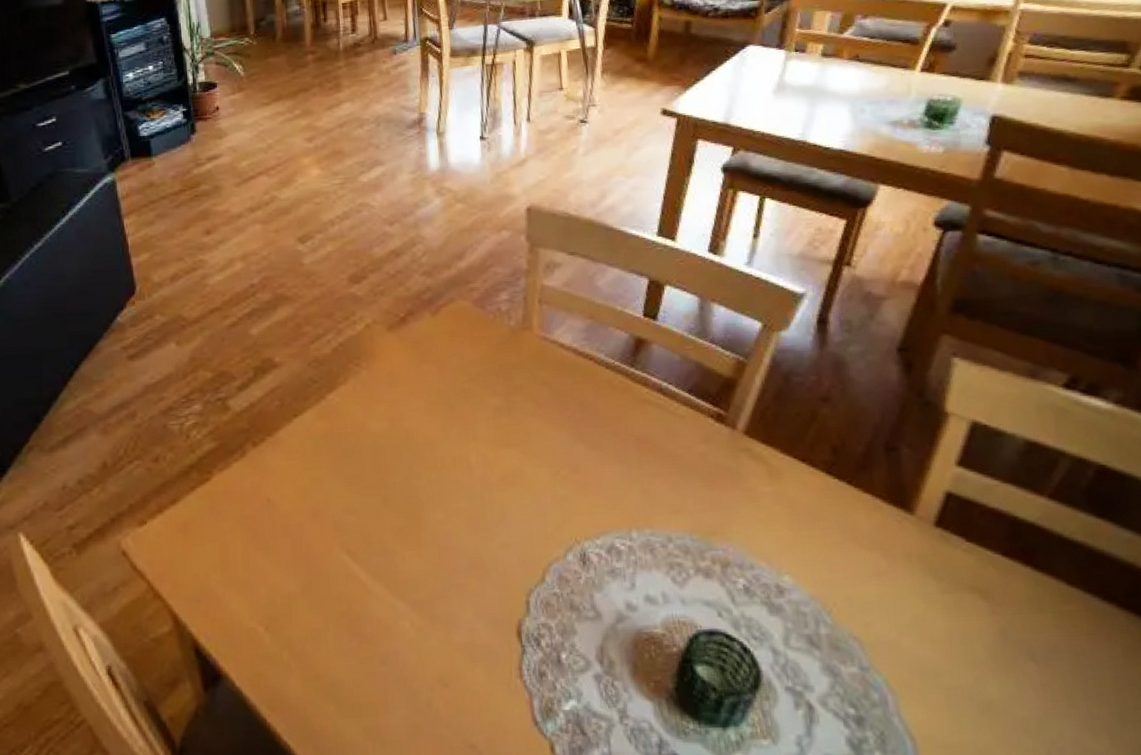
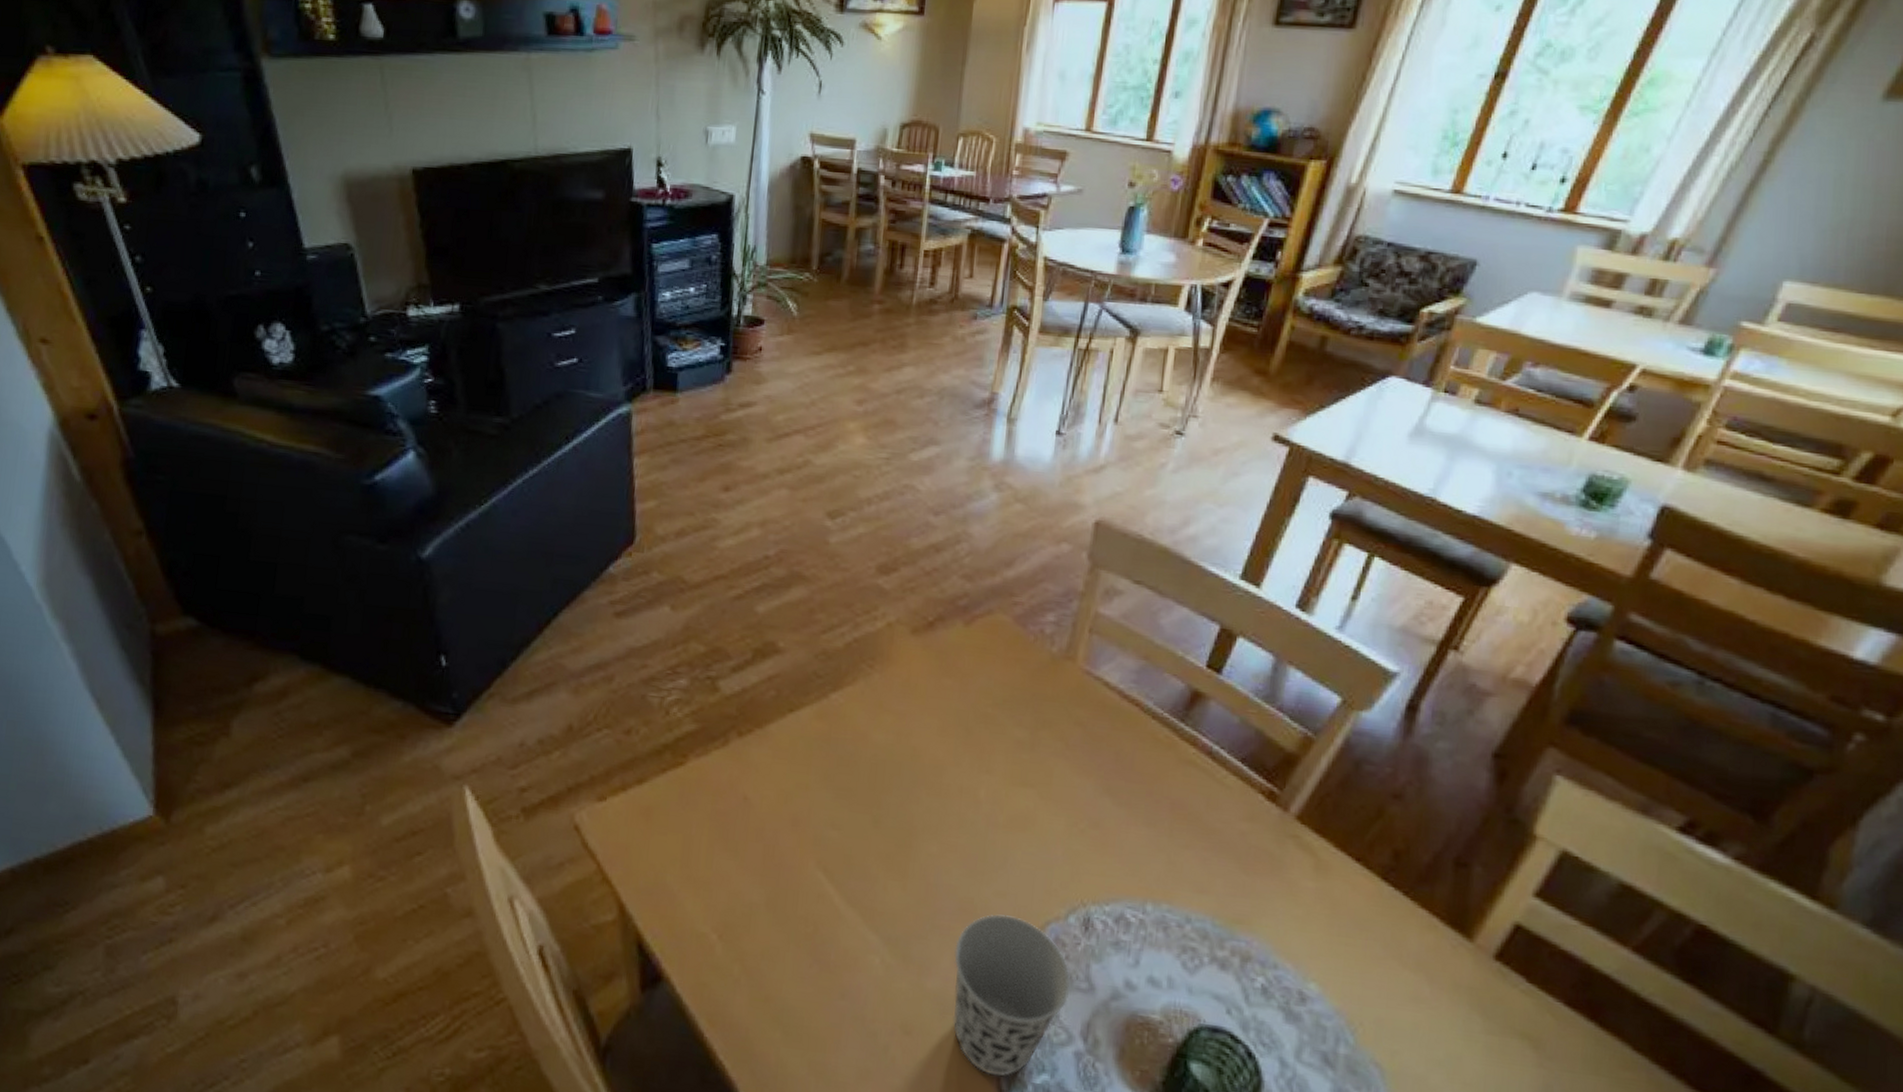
cup: none [473,563,580,710] -> present [953,913,1071,1077]

